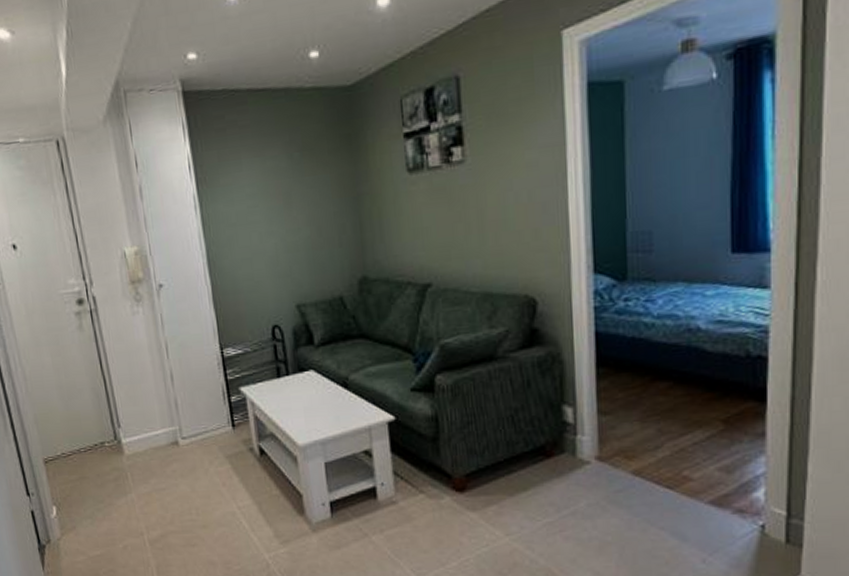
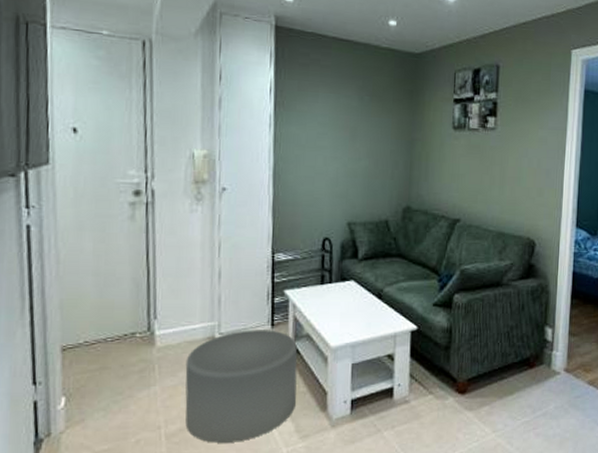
pouf: none [154,431,271,549] -> present [185,330,298,443]

